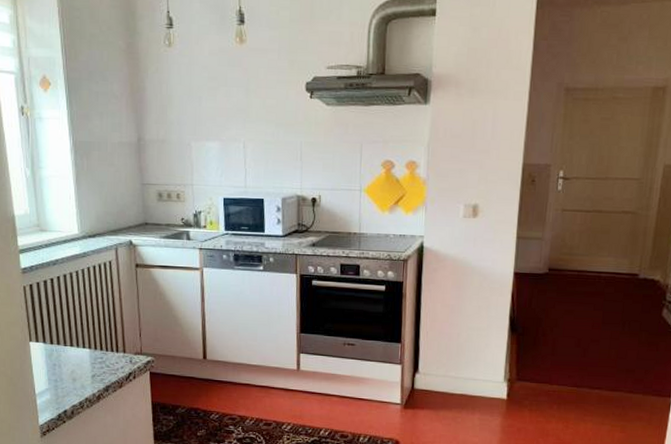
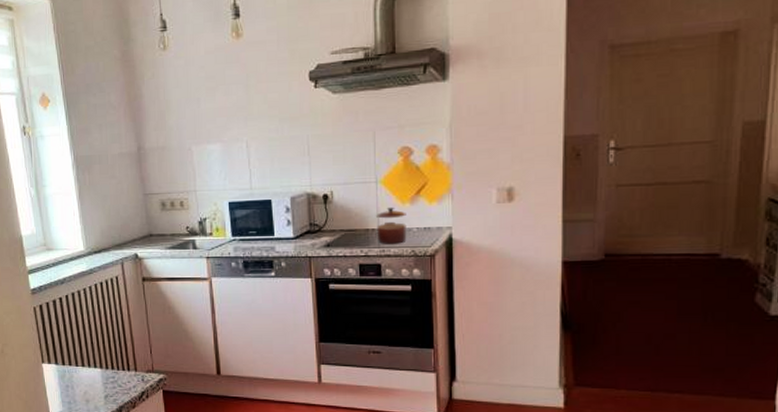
saucepan: none [357,214,385,248] -> present [375,207,407,244]

